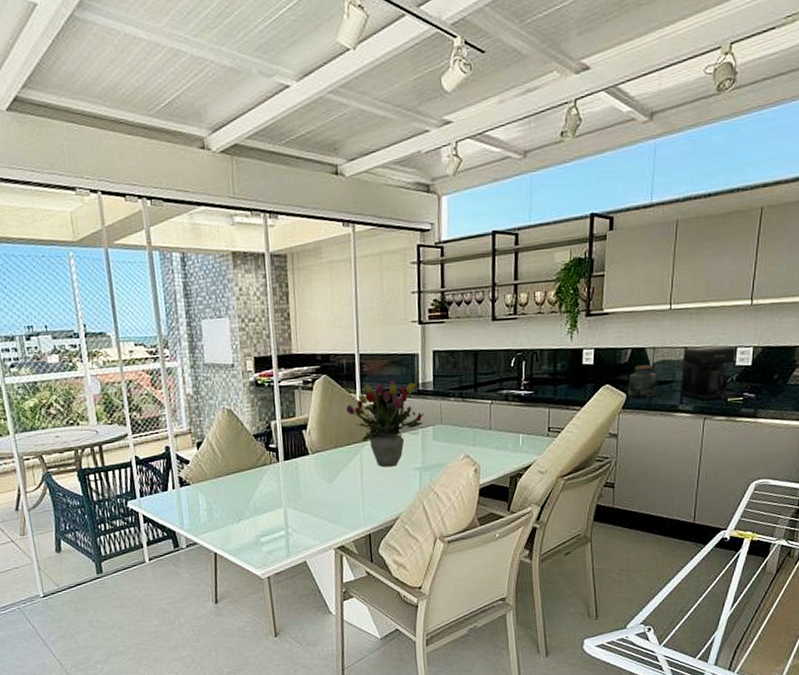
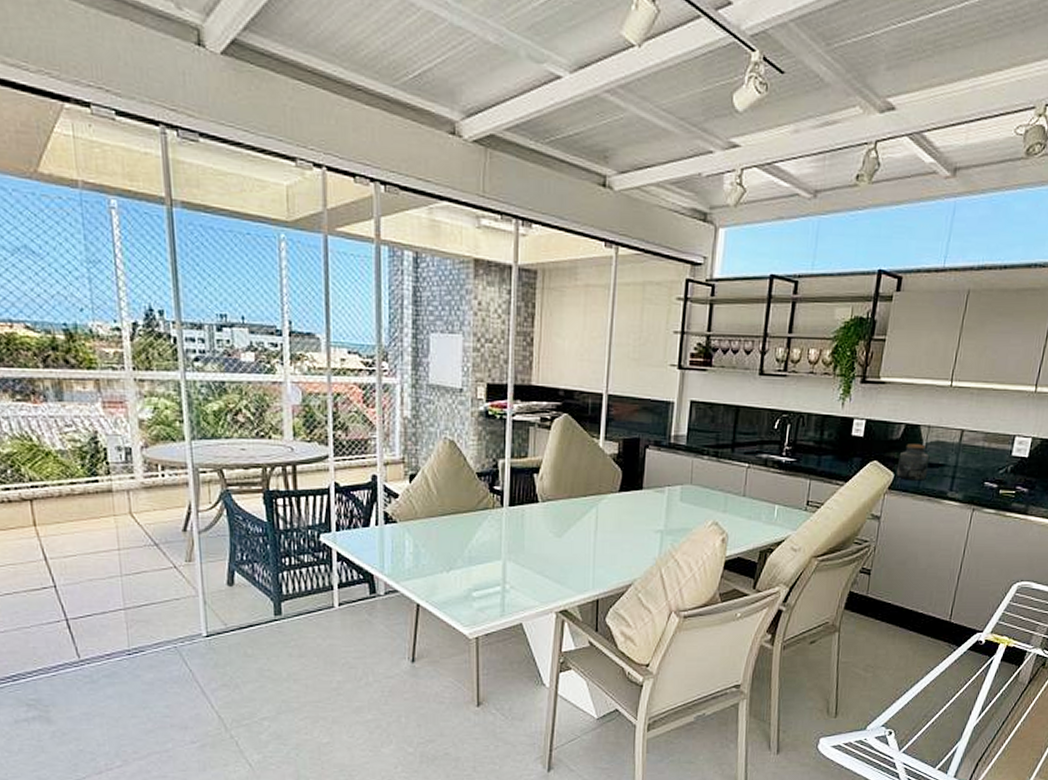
flower arrangement: present [346,380,424,468] -> none [586,428,673,526]
coffee maker: present [680,345,737,402] -> none [951,430,1014,491]

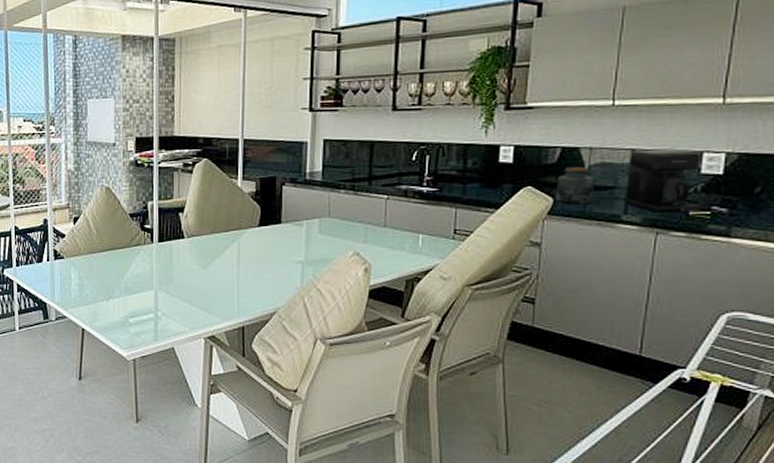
coffee maker: none [951,430,1014,491] -> present [625,148,703,213]

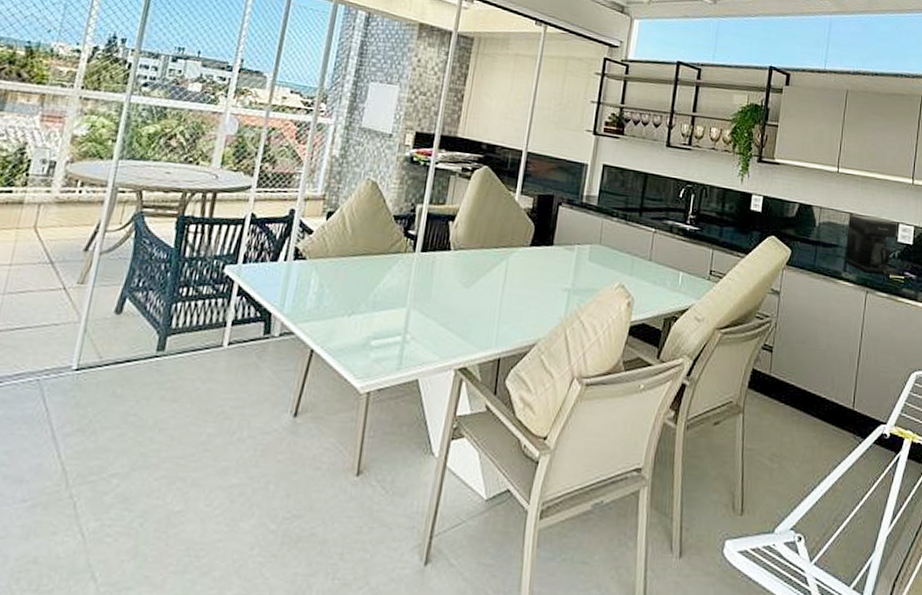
jar: present [555,167,595,205] -> none [792,222,823,259]

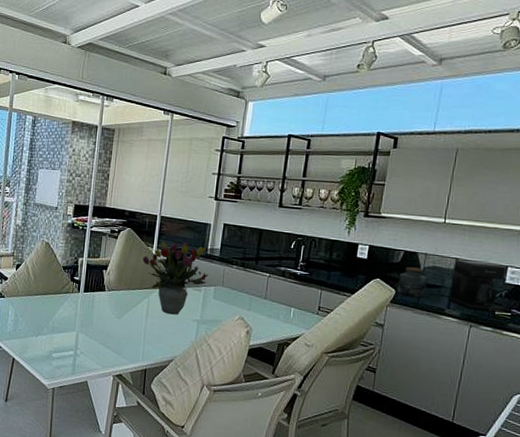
flower arrangement: none [501,184,584,283] -> present [142,241,209,315]
jar: none [792,222,823,259] -> present [397,267,428,298]

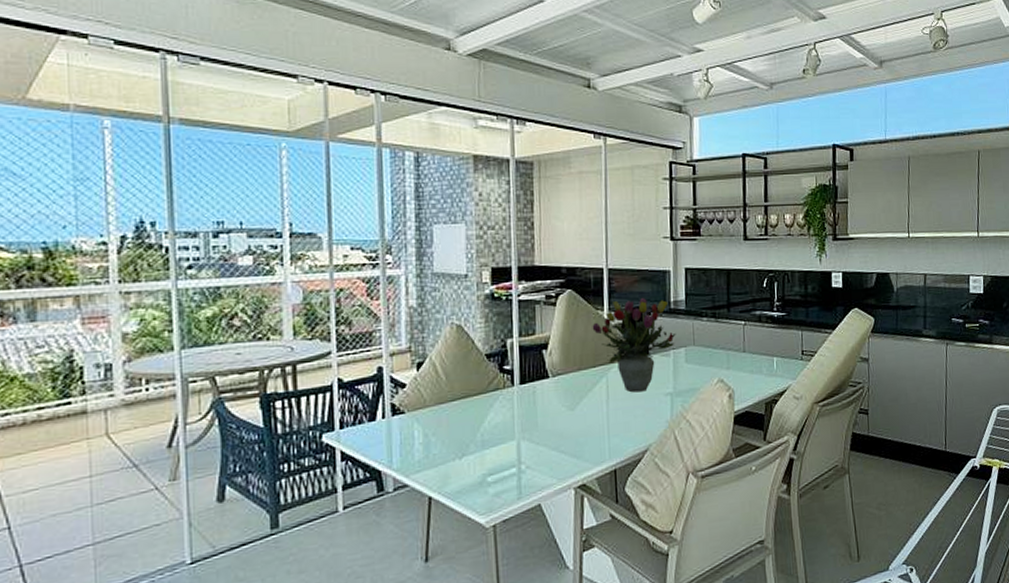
jar: present [397,267,428,298] -> none [875,289,903,323]
coffee maker: present [448,259,506,313] -> none [923,273,974,327]

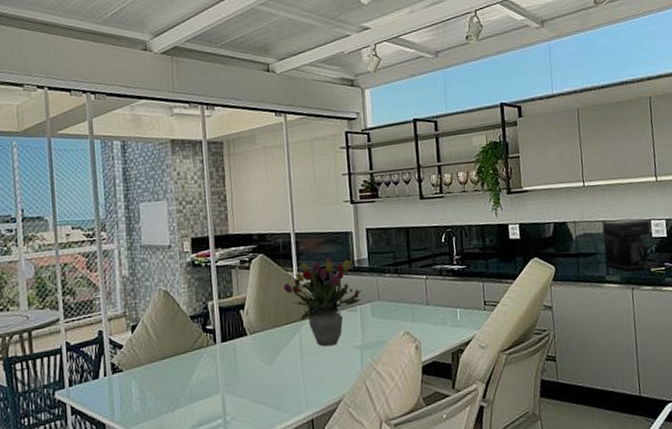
coffee maker: none [923,273,974,327] -> present [602,218,659,272]

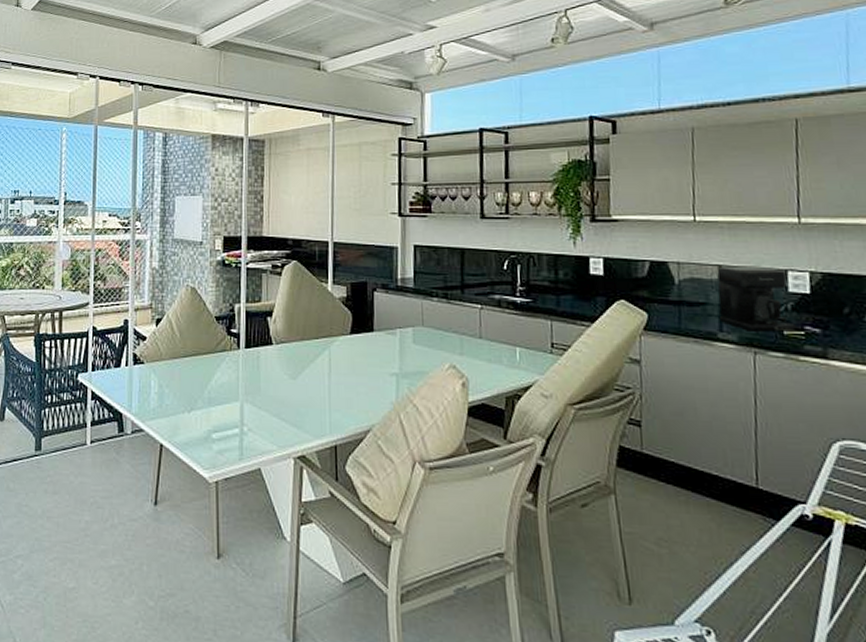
flower arrangement: present [283,257,362,347] -> none [316,272,403,369]

